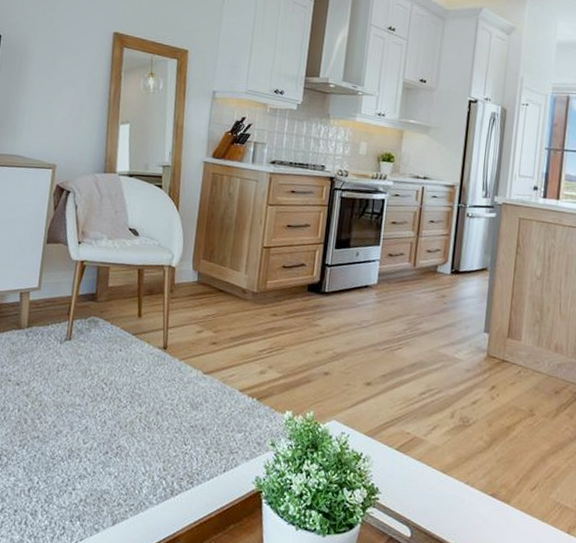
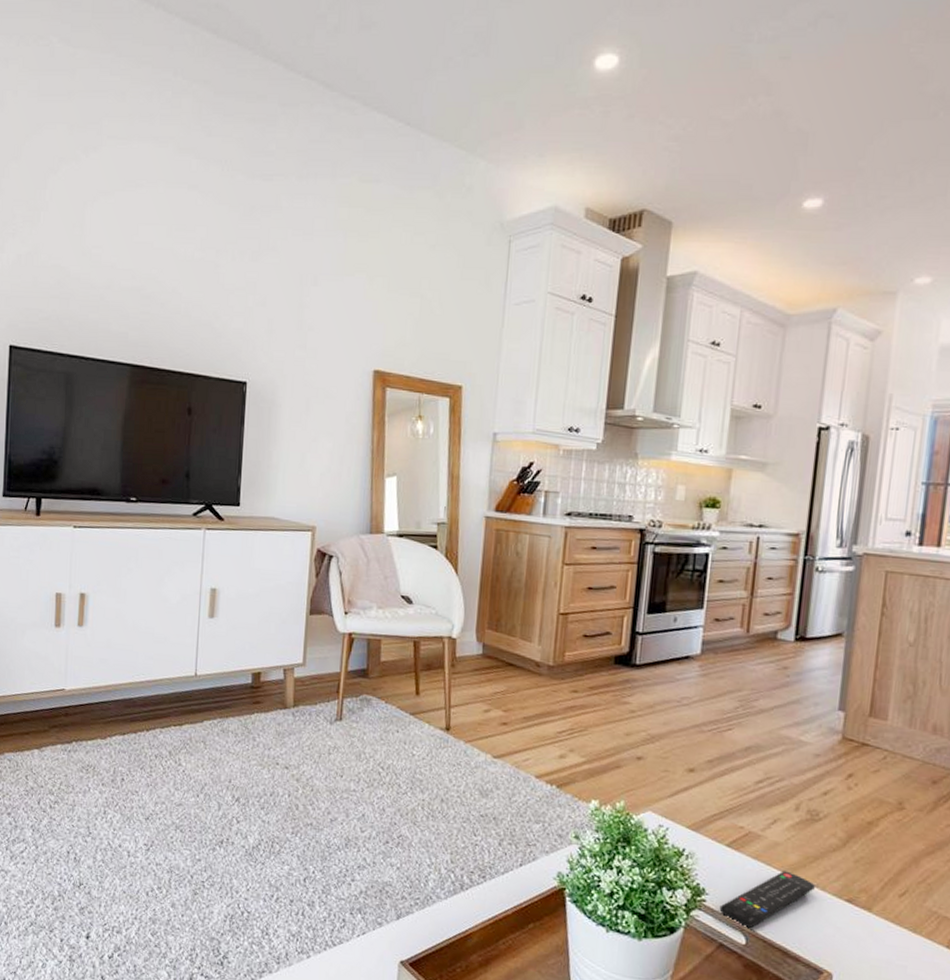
remote control: none [389,470,466,522] -> present [719,870,815,928]

